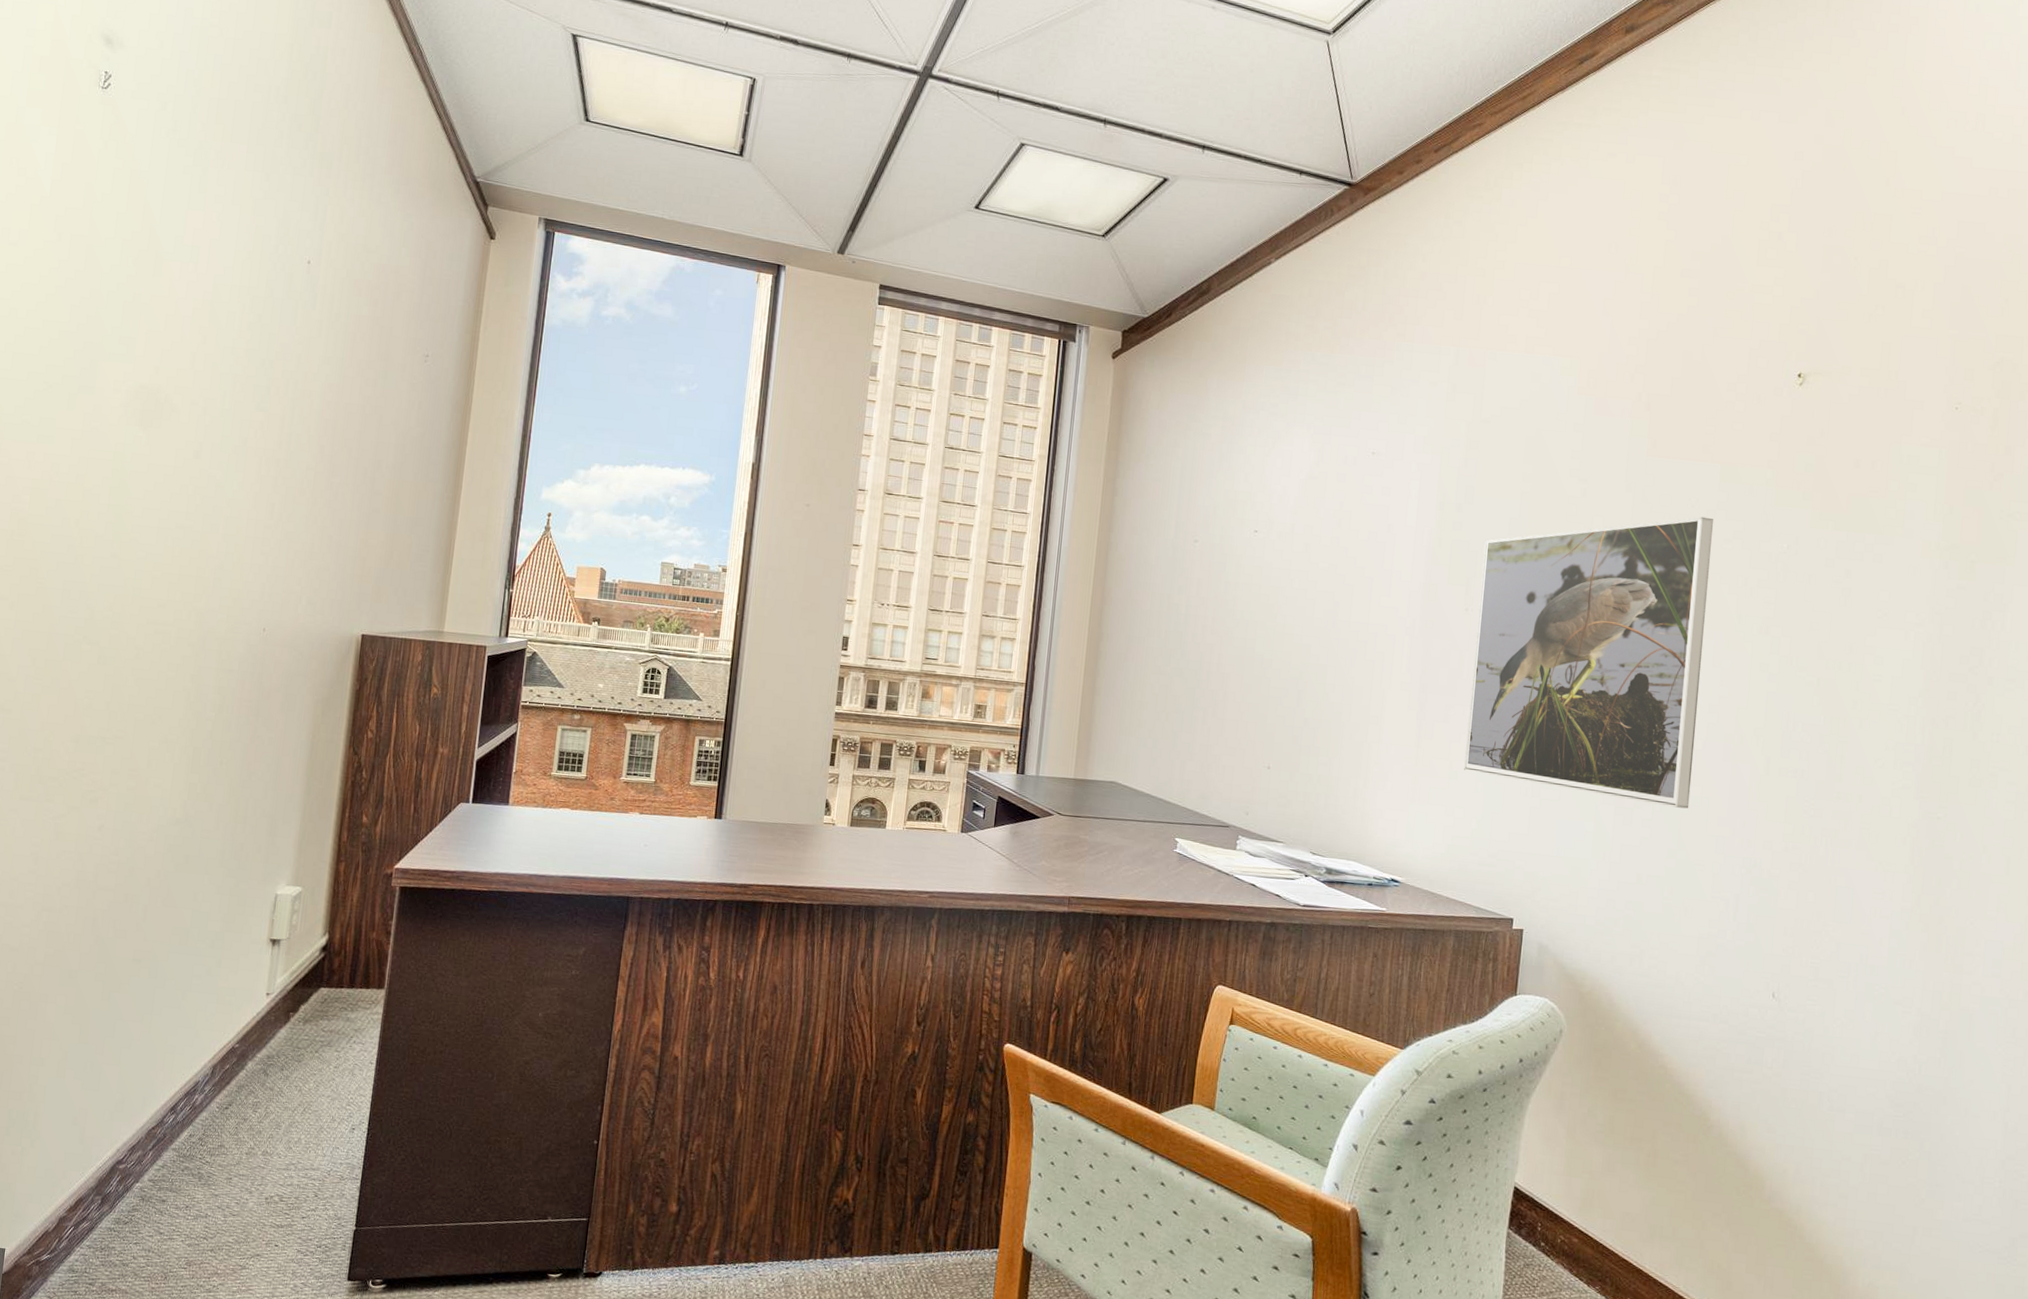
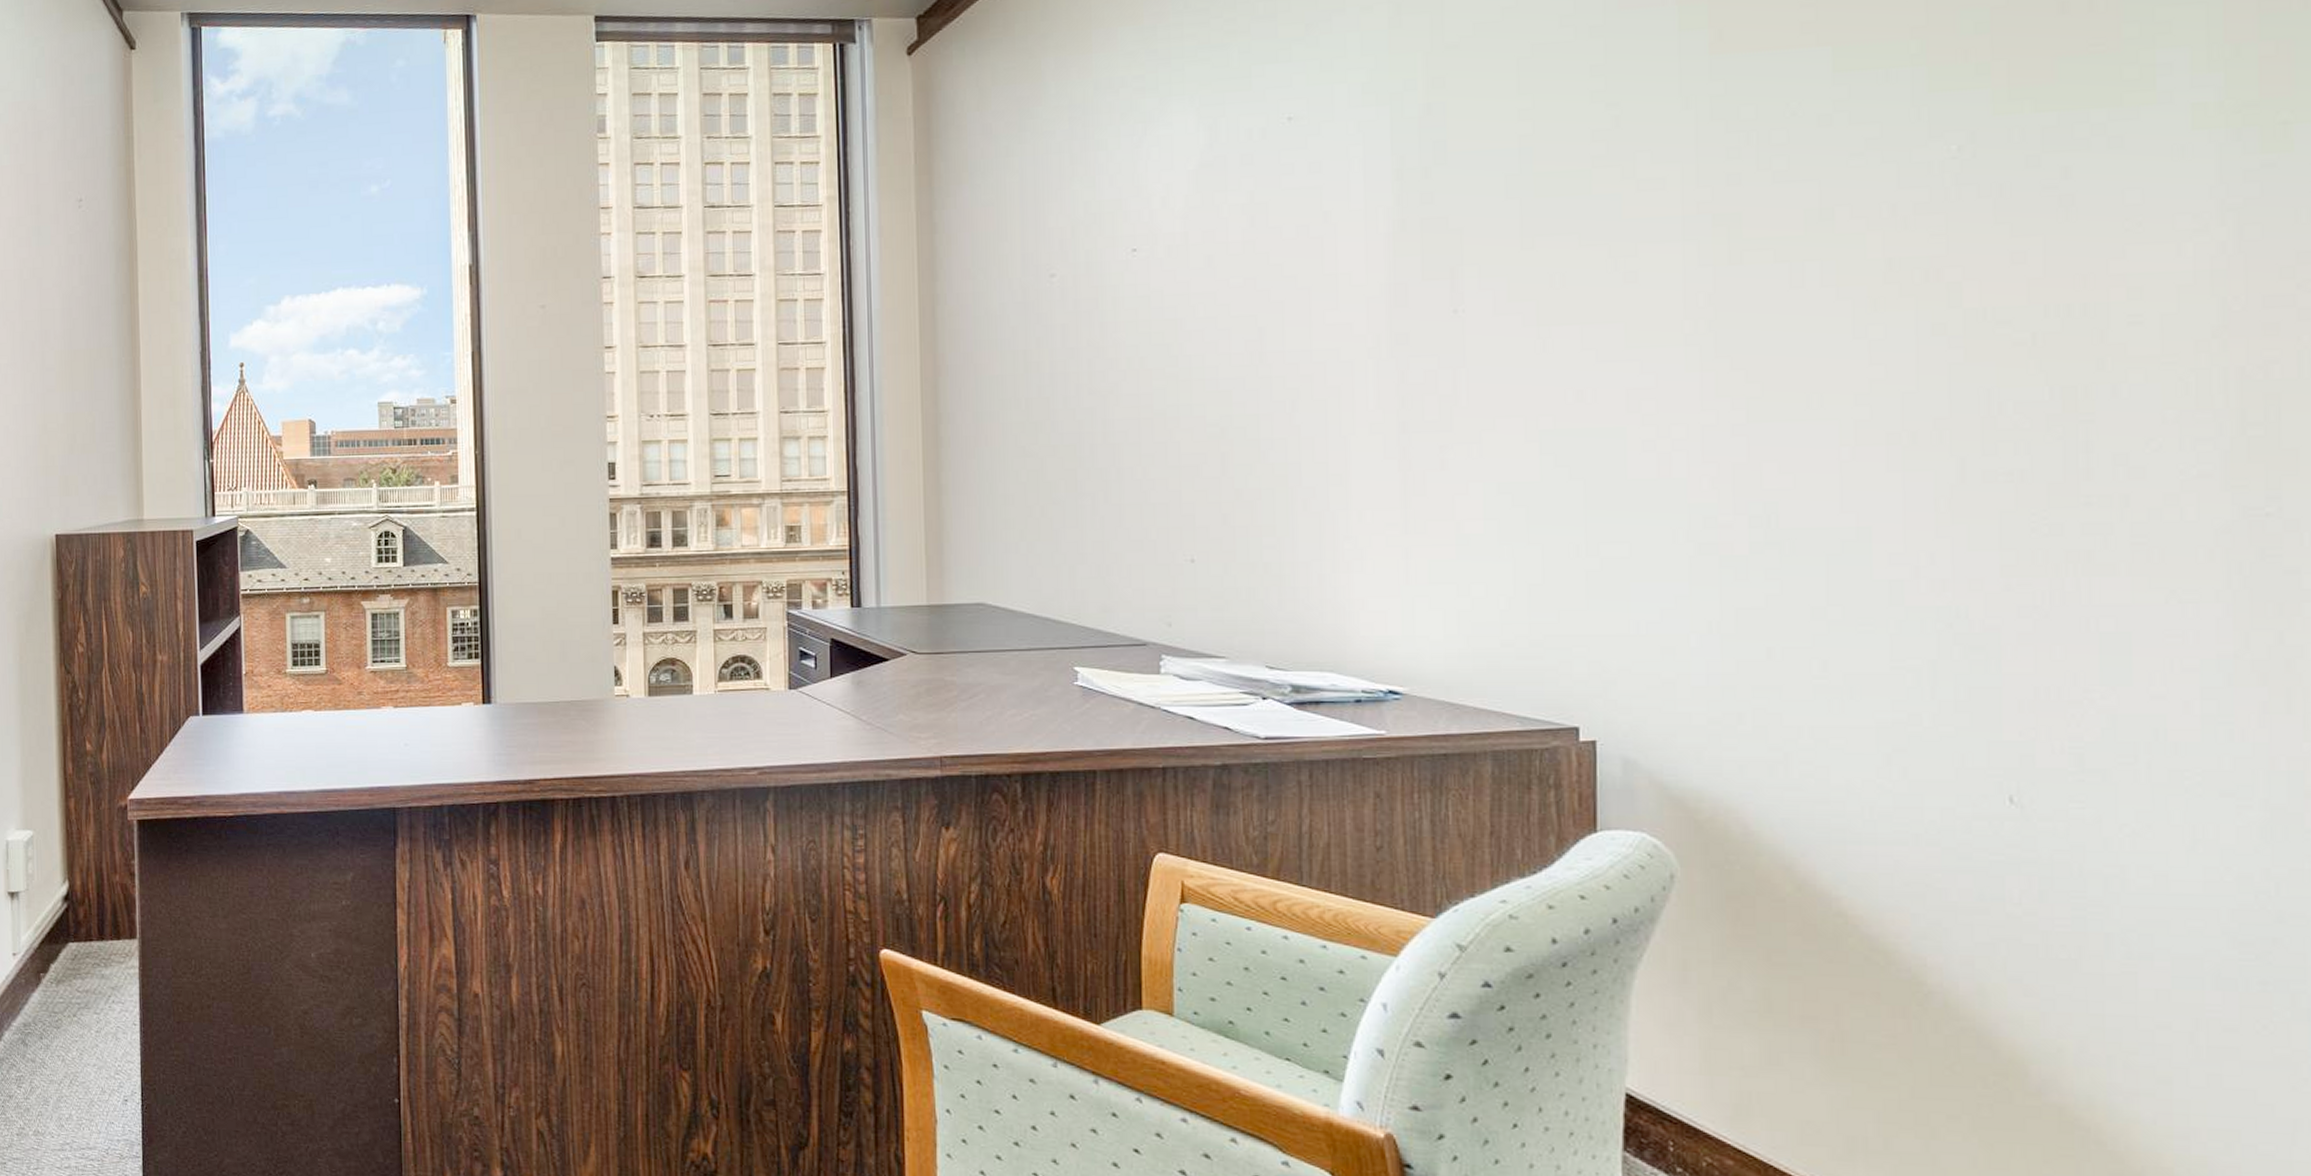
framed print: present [1464,516,1714,809] -> none [1471,126,1839,547]

